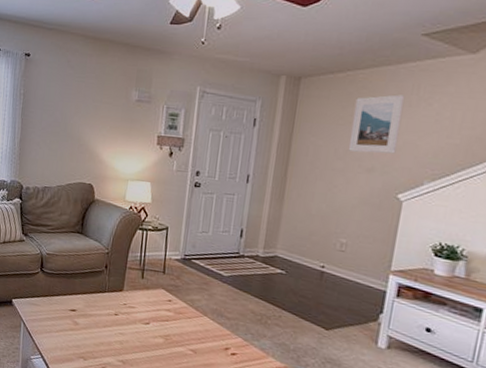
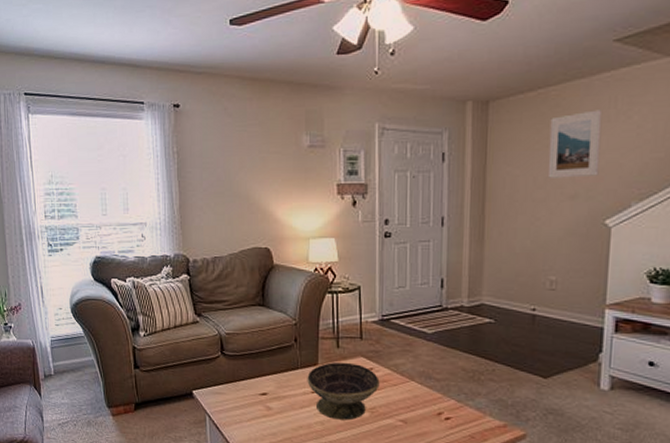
decorative bowl: none [112,290,176,344] -> present [307,362,380,421]

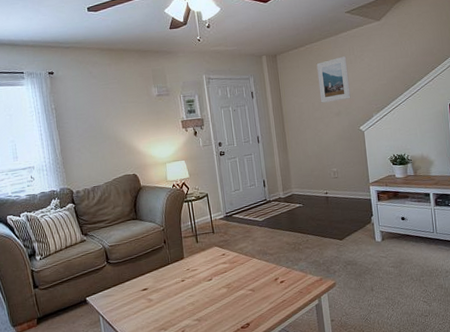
decorative bowl: present [307,362,380,421] -> none [177,252,231,299]

